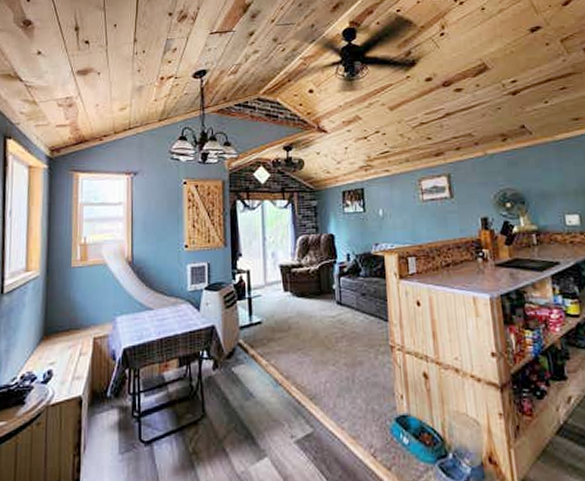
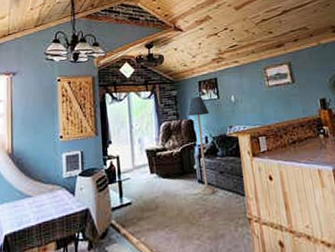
floor lamp: none [327,208,358,319] -> present [187,96,217,195]

